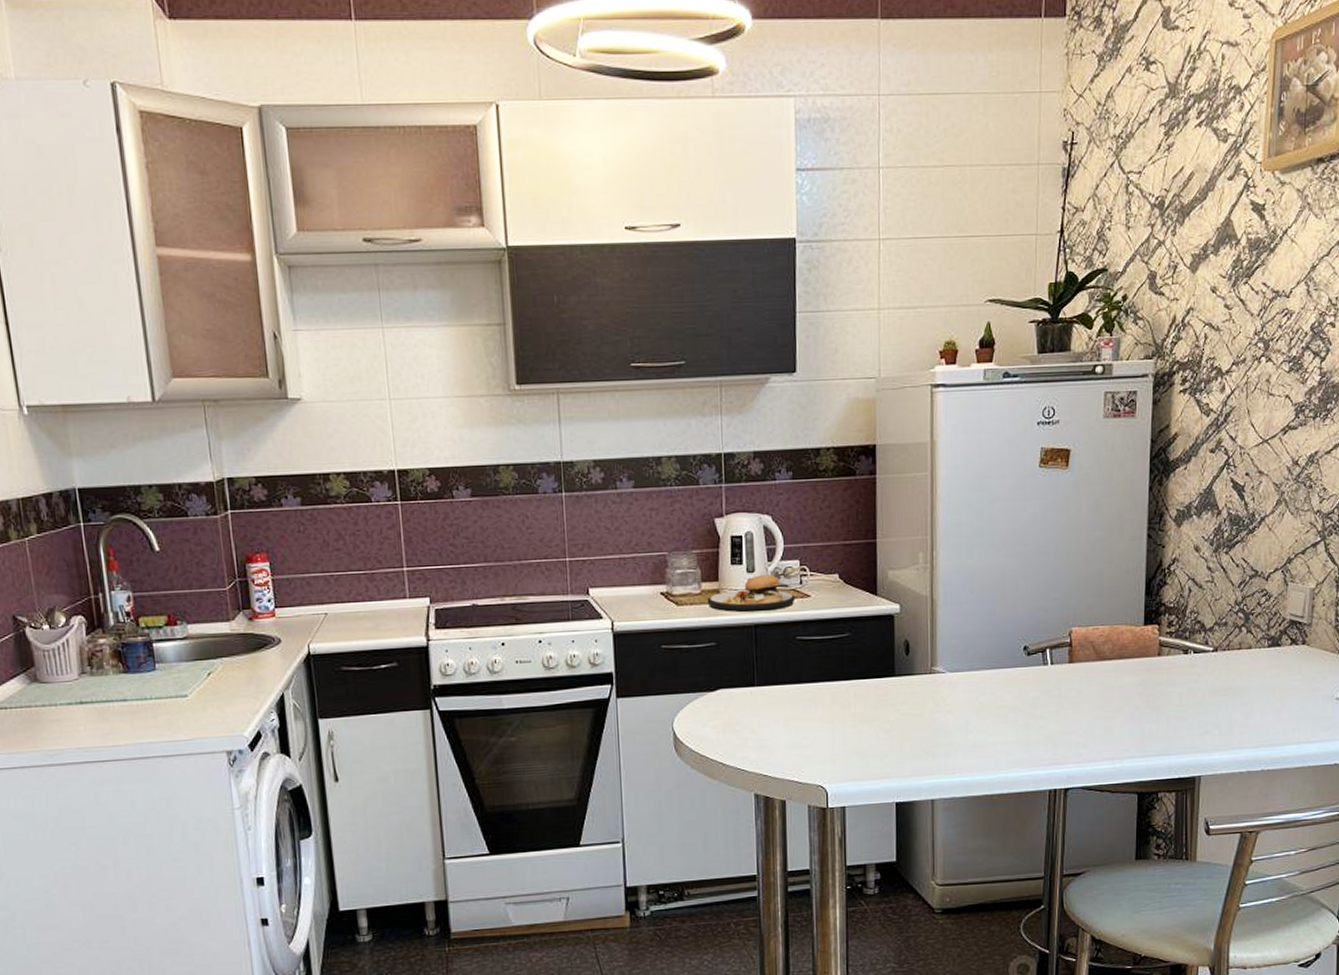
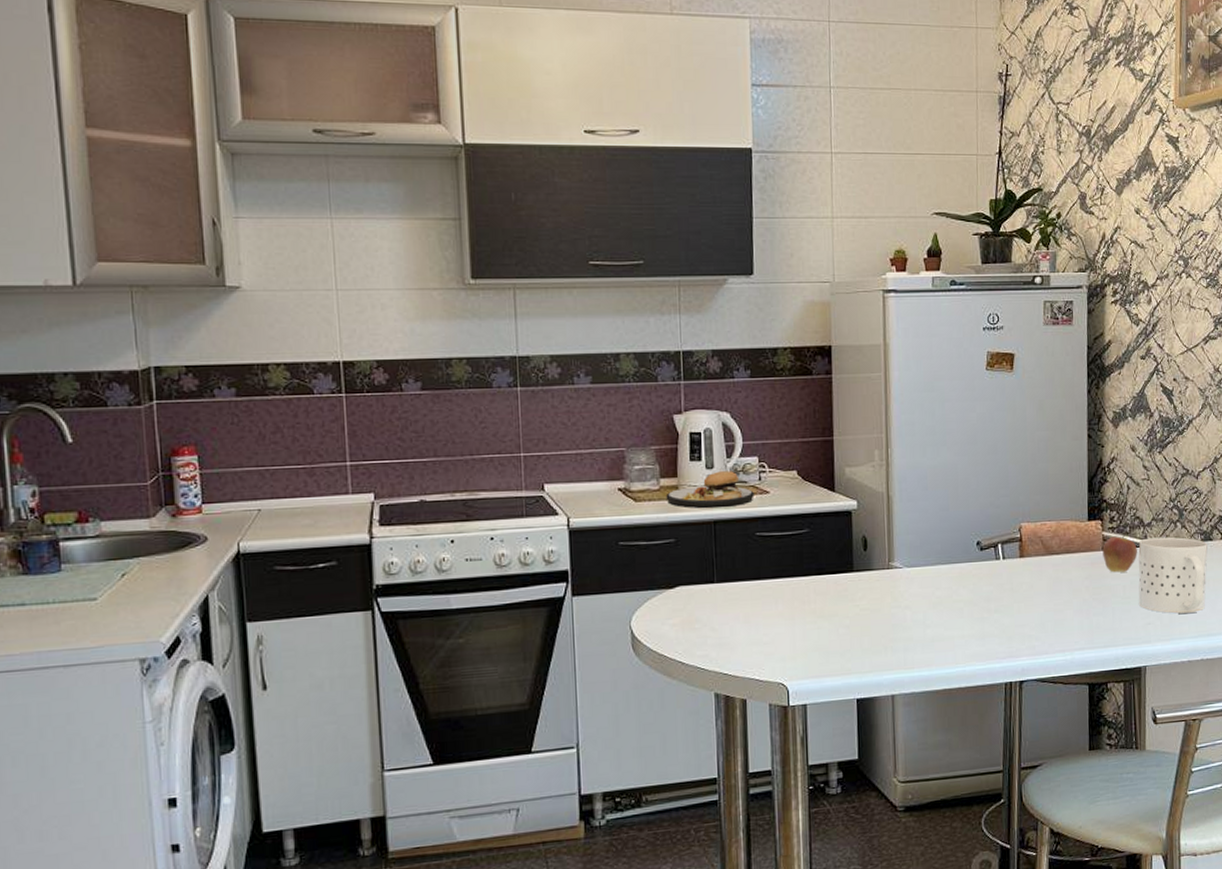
fruit: none [1159,636,1197,680] -> present [1102,531,1137,573]
mug: none [1195,642,1275,723] -> present [1138,537,1208,614]

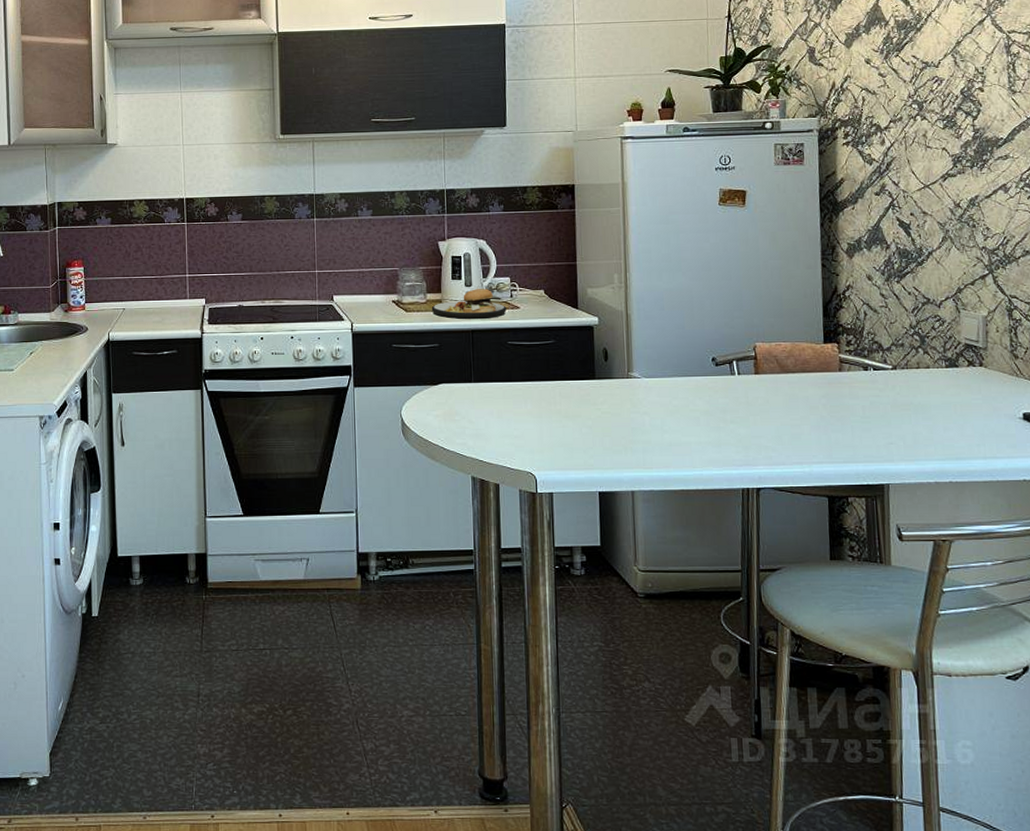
fruit: present [1102,531,1137,573] -> none [839,355,877,393]
mug: present [1138,537,1208,614] -> none [877,361,954,436]

